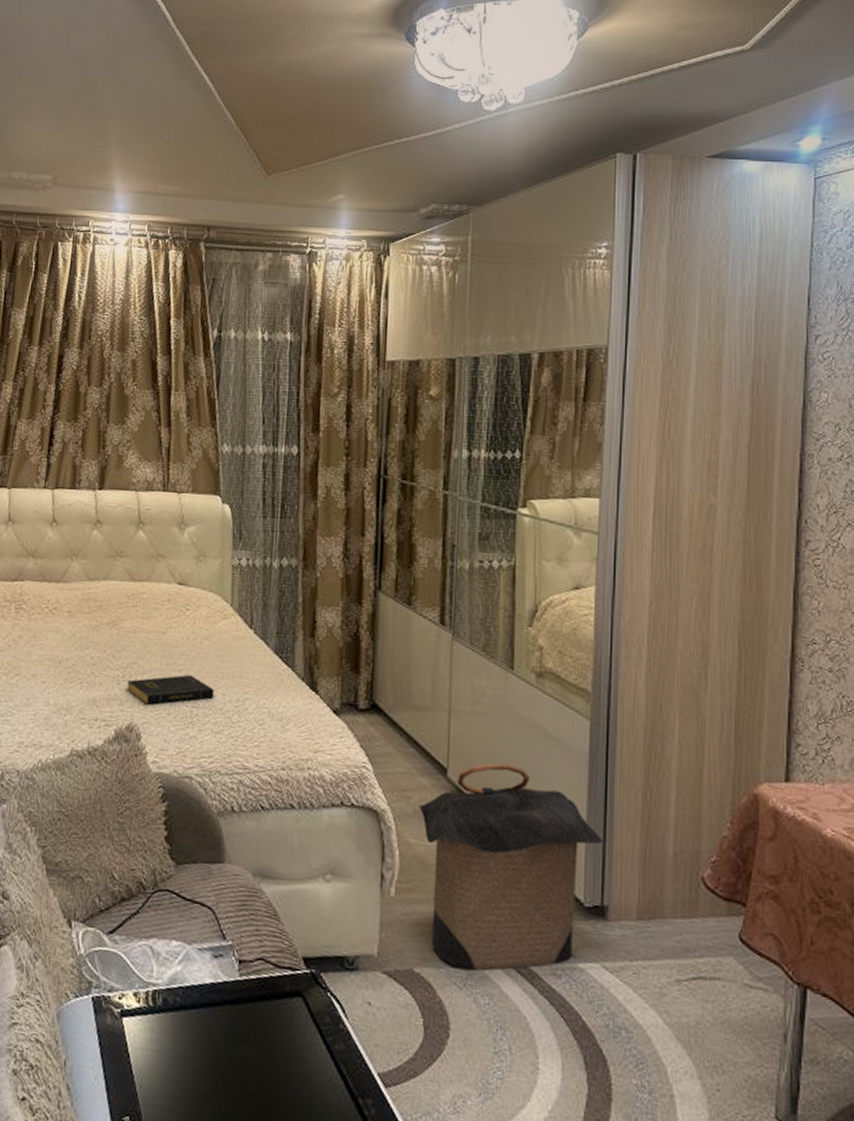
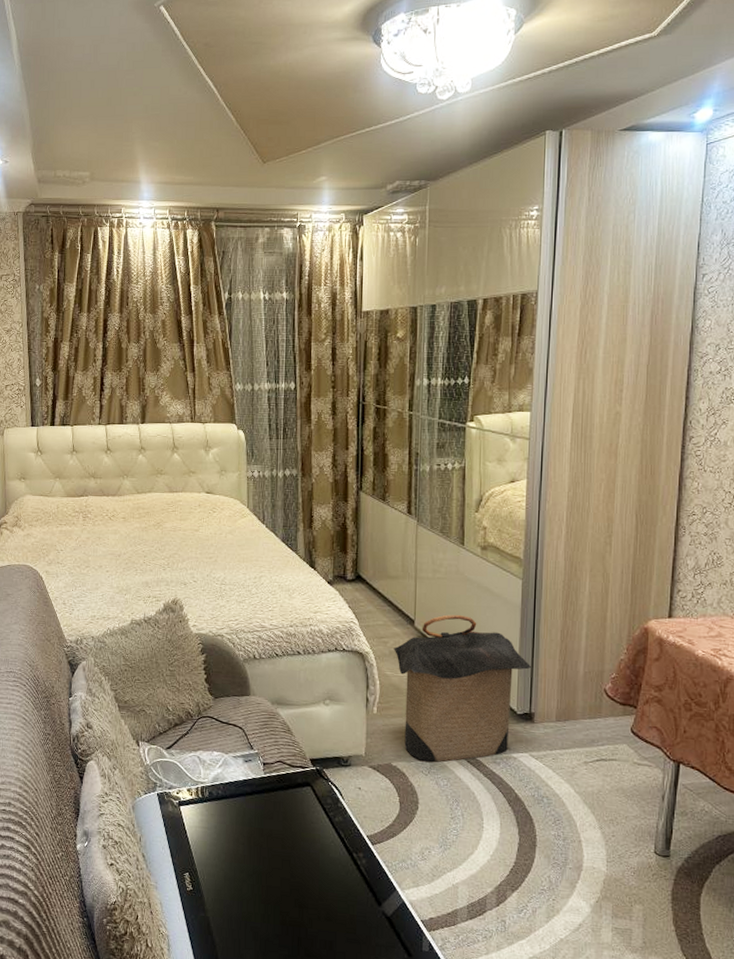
book: present [127,674,215,705] -> none [171,560,238,584]

